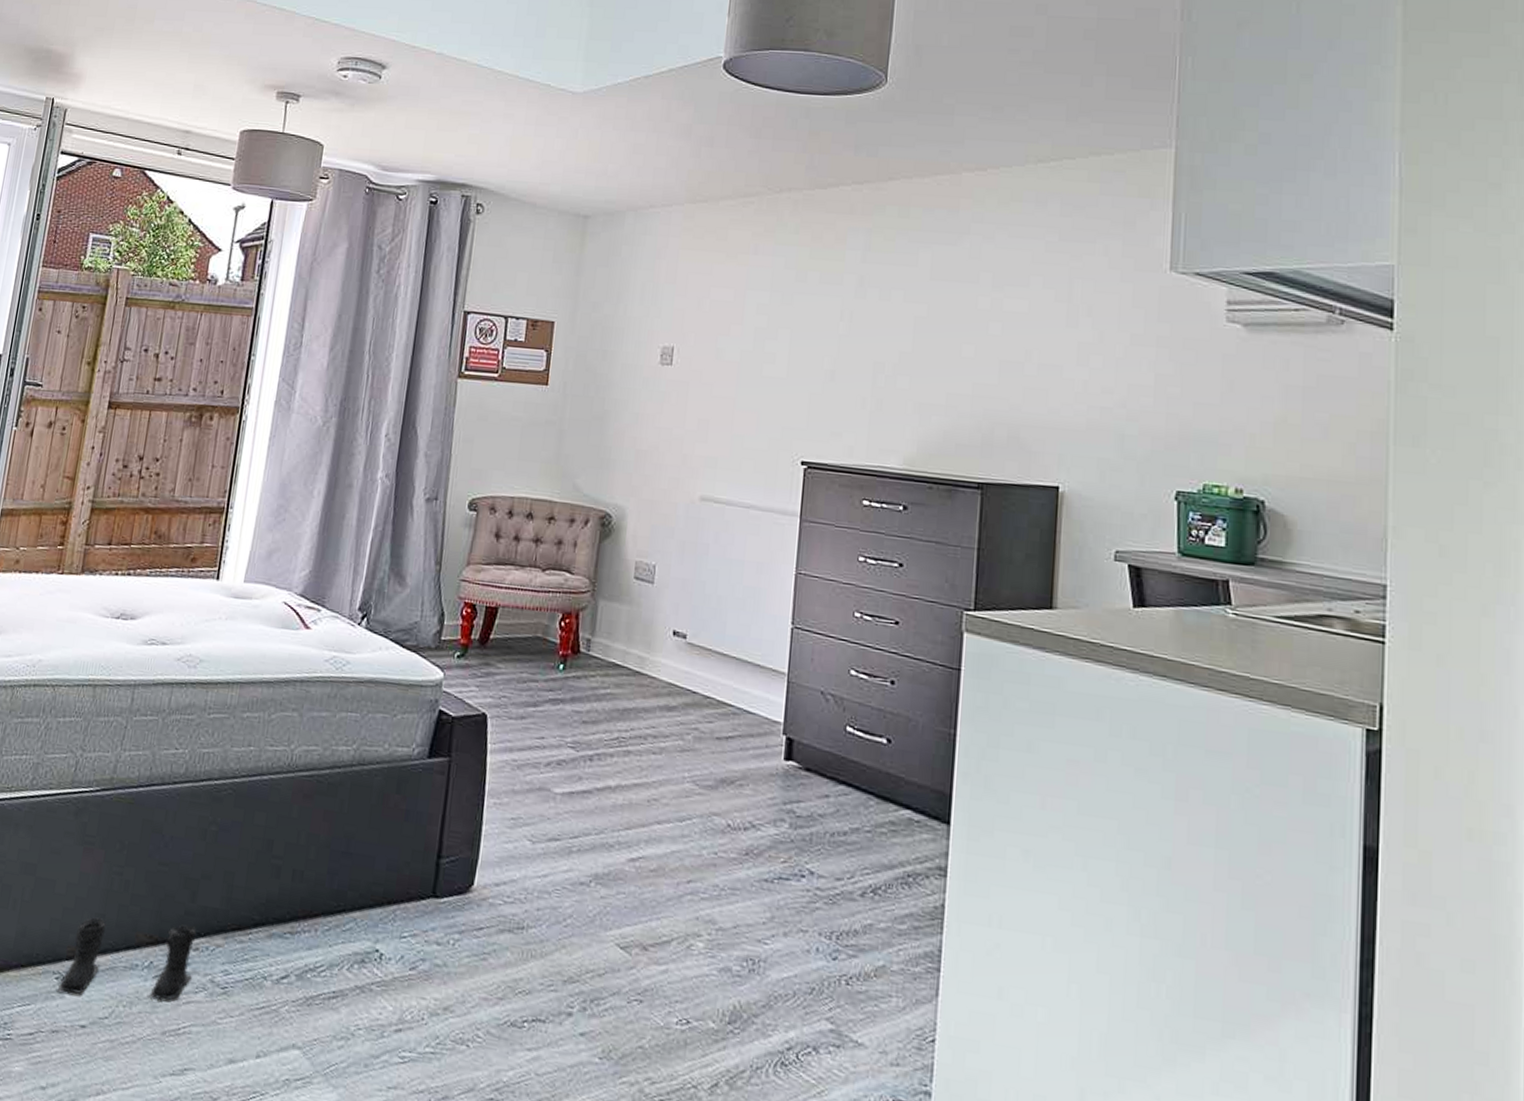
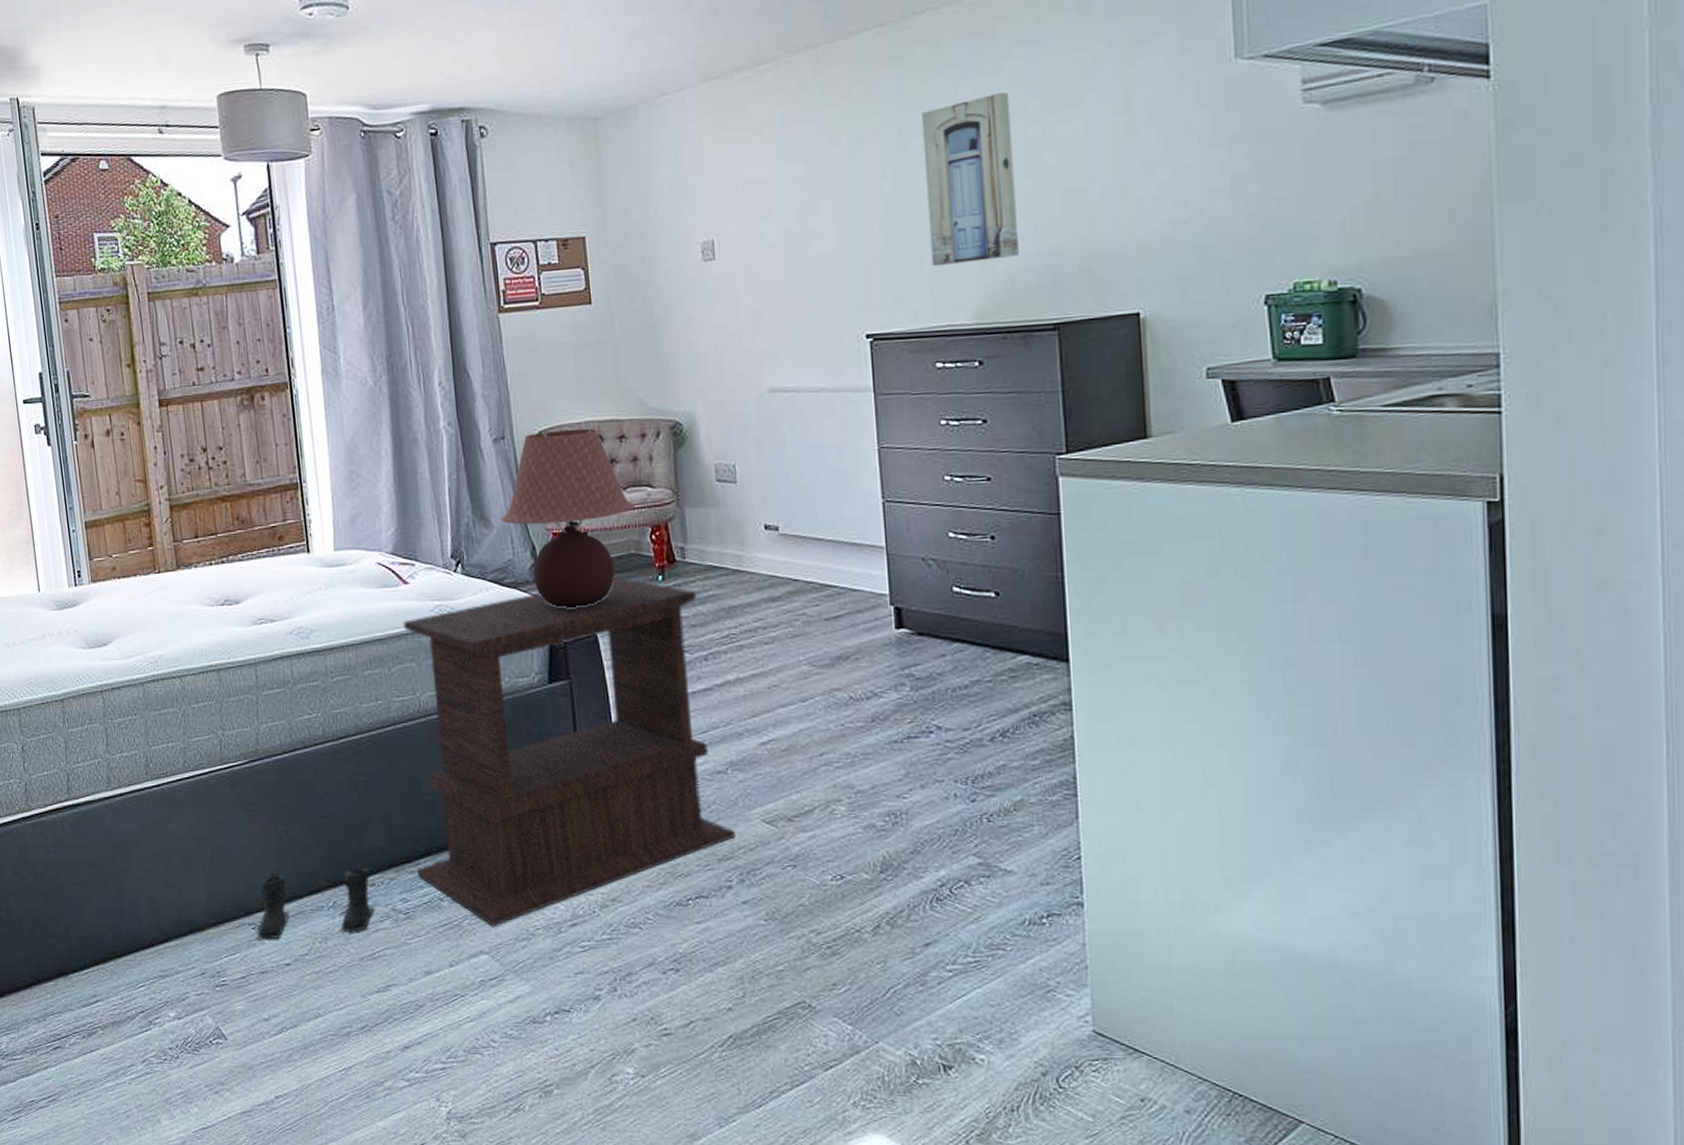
side table: none [246,658,594,1018] -> present [403,577,736,926]
table lamp: none [417,499,551,683] -> present [501,428,635,608]
wall art: none [873,261,965,413] -> present [921,91,1019,267]

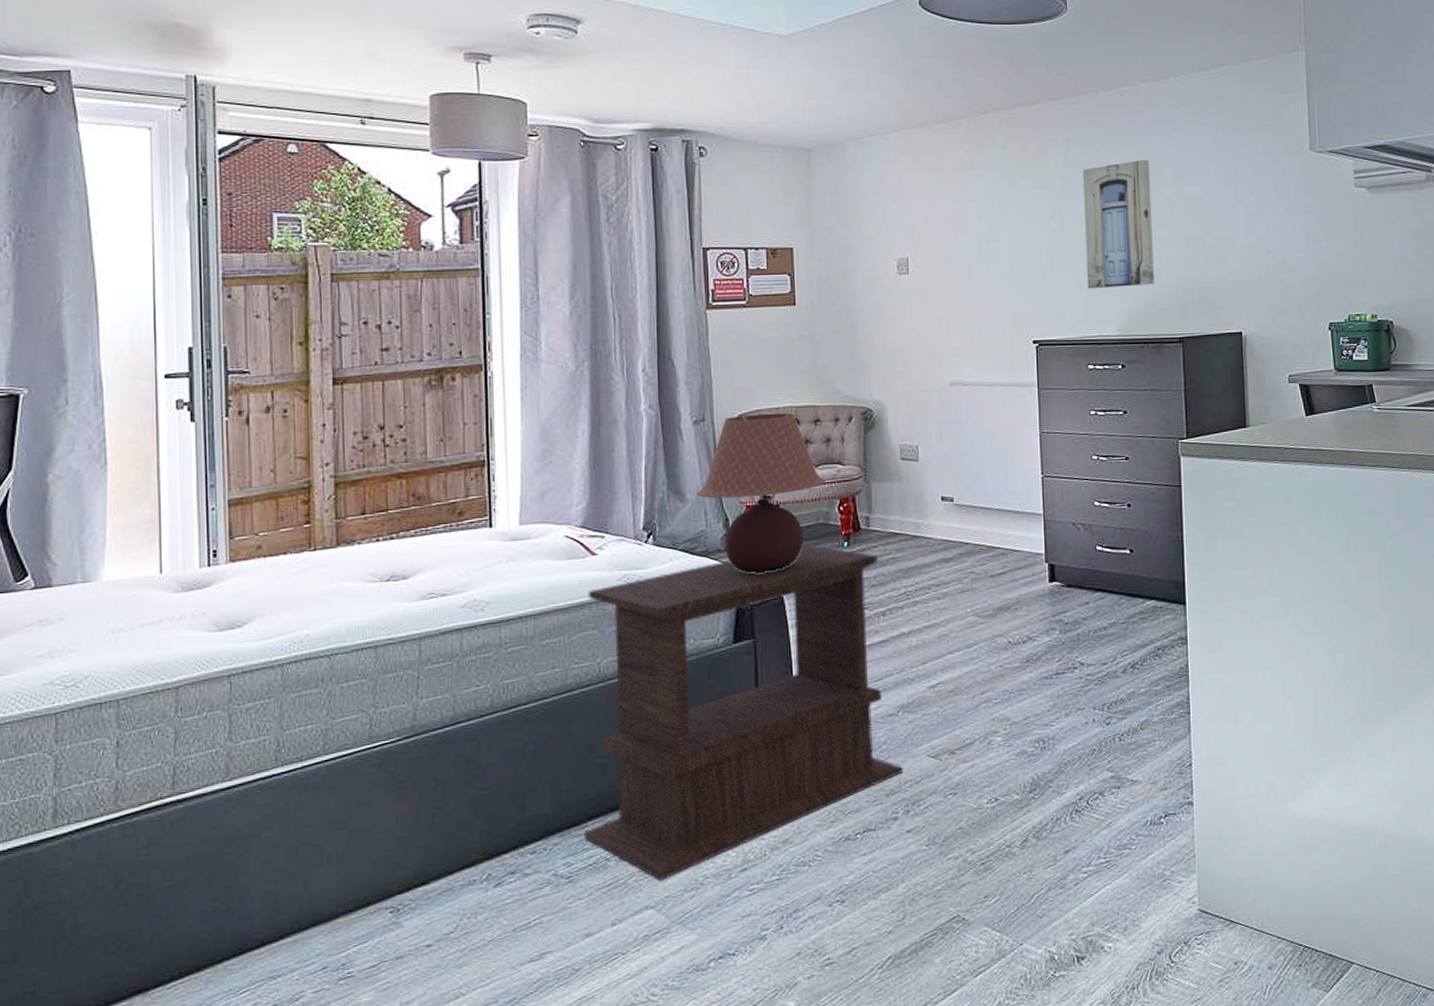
boots: present [257,866,375,940] -> none [395,834,534,923]

